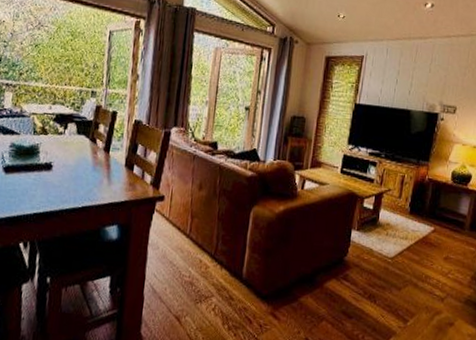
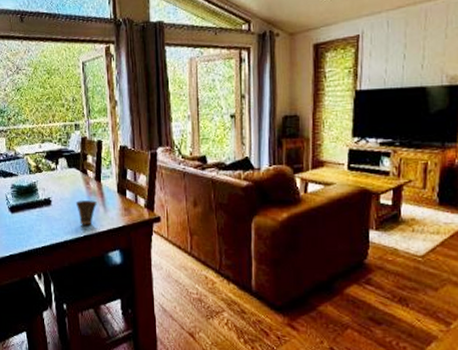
cup: none [78,169,102,196] -> present [75,200,97,225]

